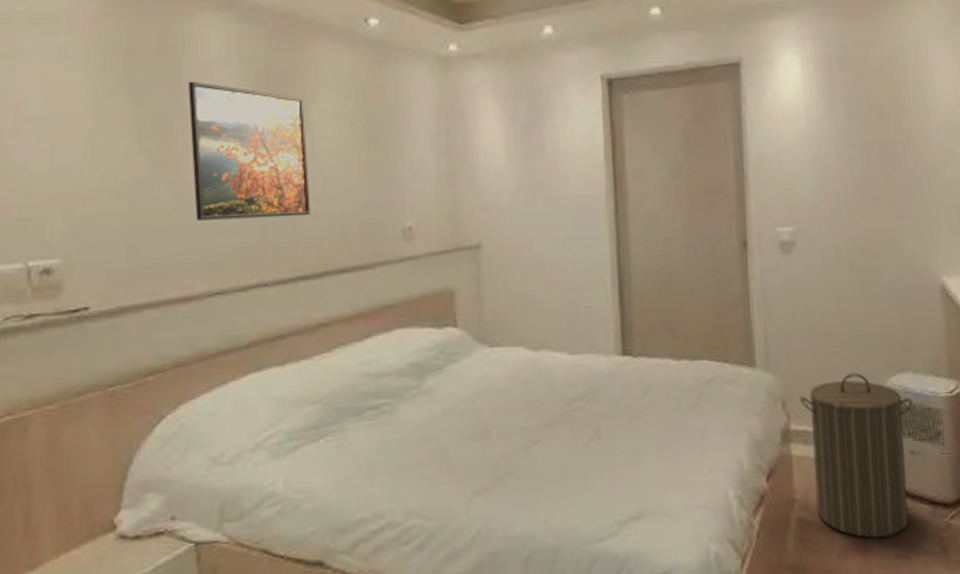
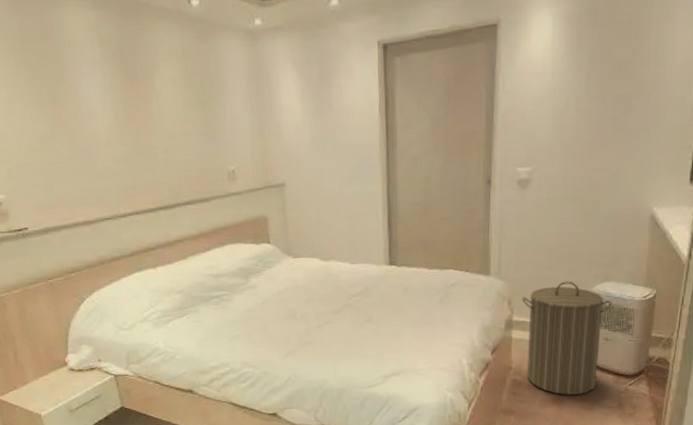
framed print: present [188,81,311,221] -> none [66,60,163,167]

